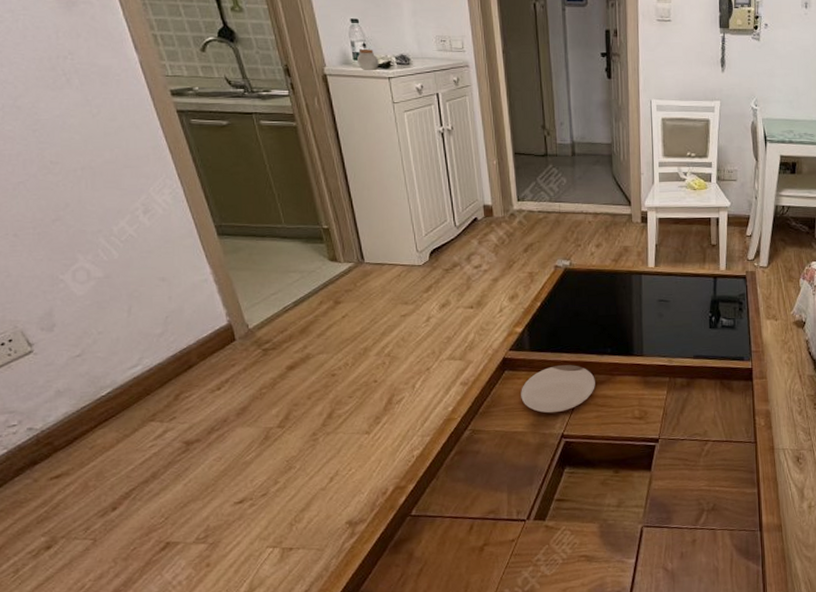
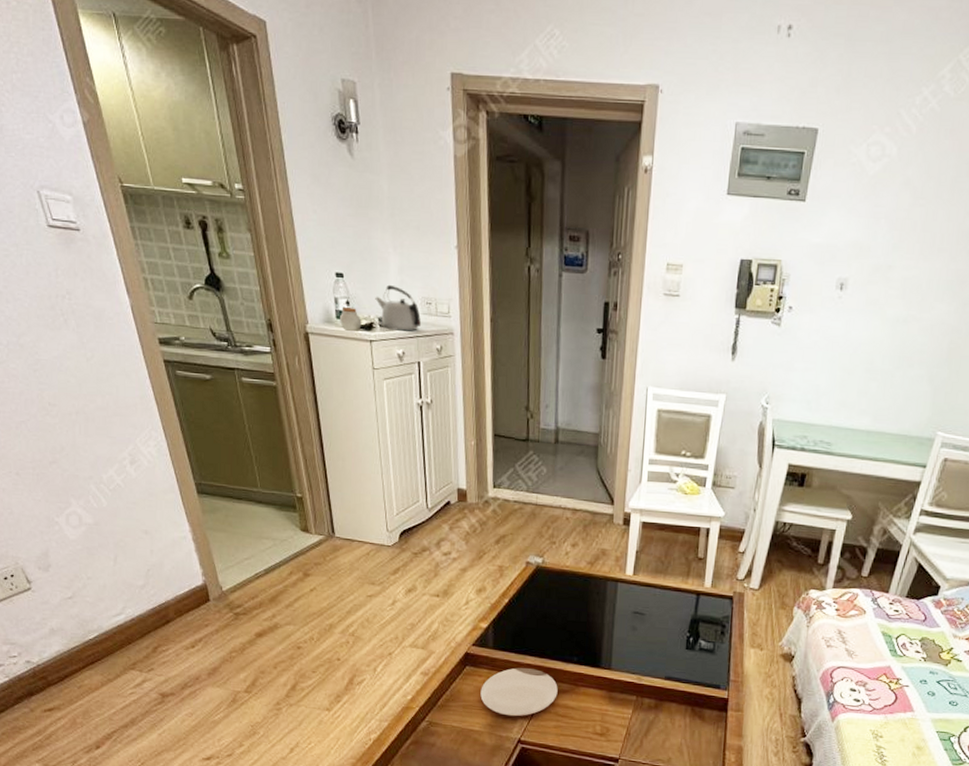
kettle: none [391,26,438,67] -> present [375,284,422,331]

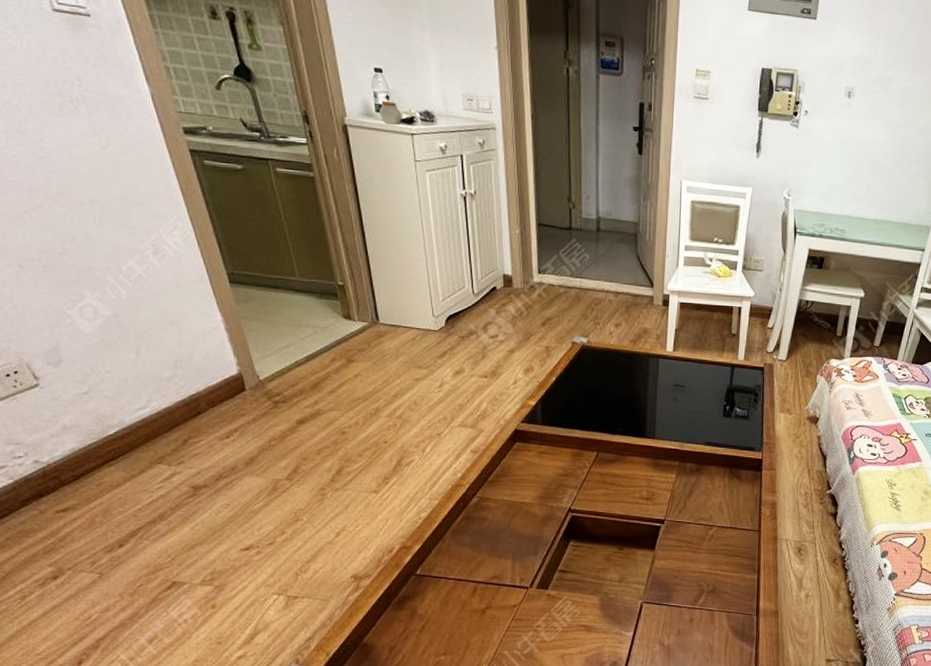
kettle: present [375,284,422,331] -> none [416,80,464,125]
plate: present [480,667,558,717] -> none [530,440,605,487]

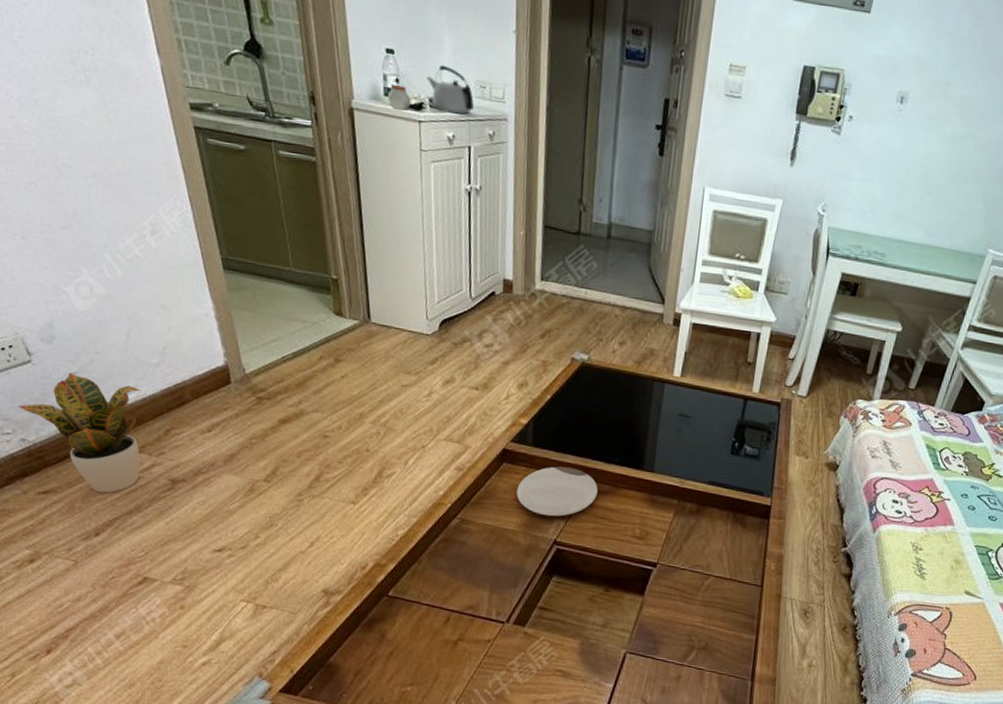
potted plant: none [27,393,160,506] -> present [17,372,142,494]
kettle: none [416,80,464,125] -> present [426,64,475,114]
plate: none [530,440,605,487] -> present [516,466,598,517]

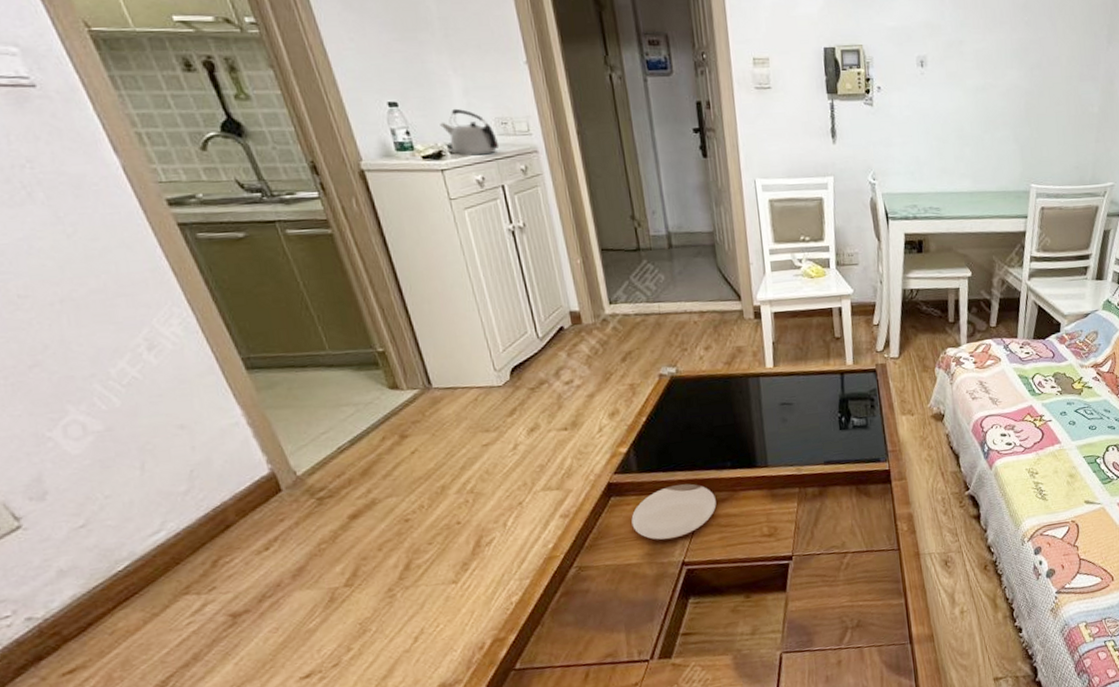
potted plant: present [17,372,142,494] -> none [12,523,190,654]
jar: present [388,85,411,112] -> none [400,138,429,164]

